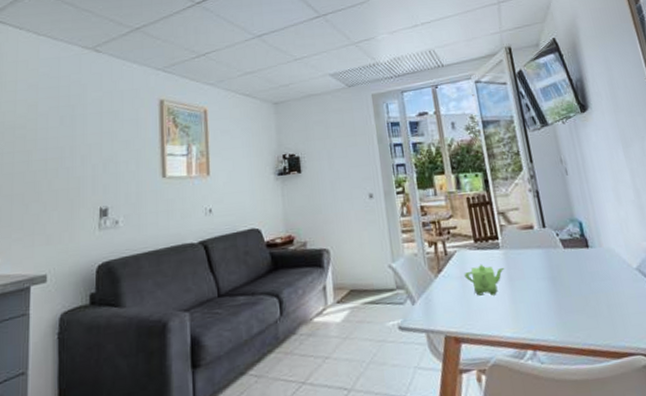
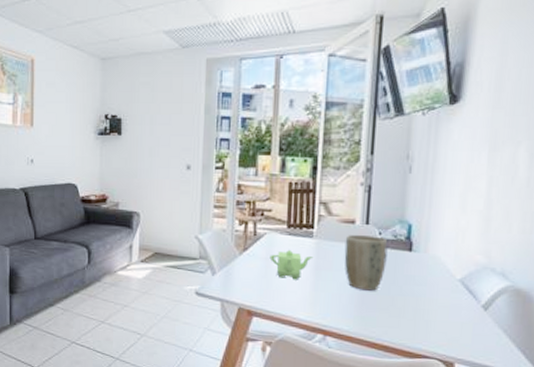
plant pot: none [528,237,572,295] -> present [344,234,388,291]

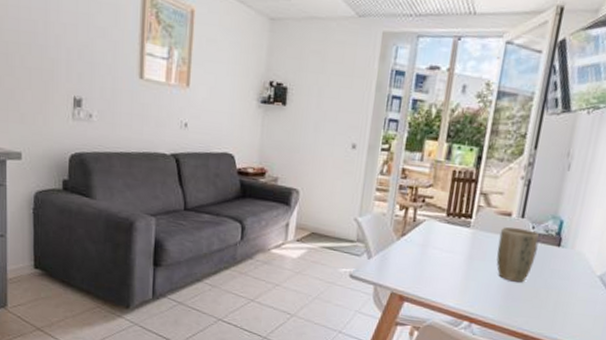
teapot: present [269,249,314,280] -> none [426,237,469,268]

